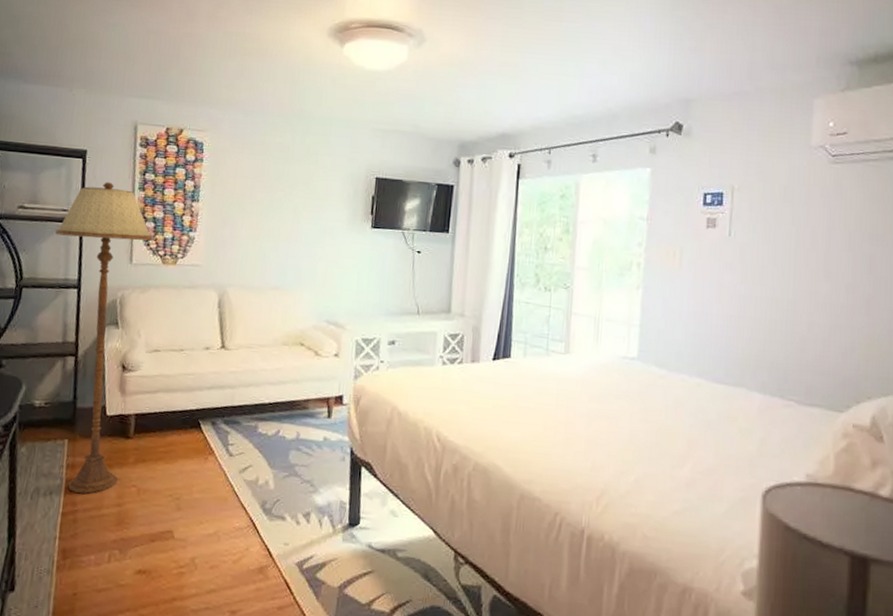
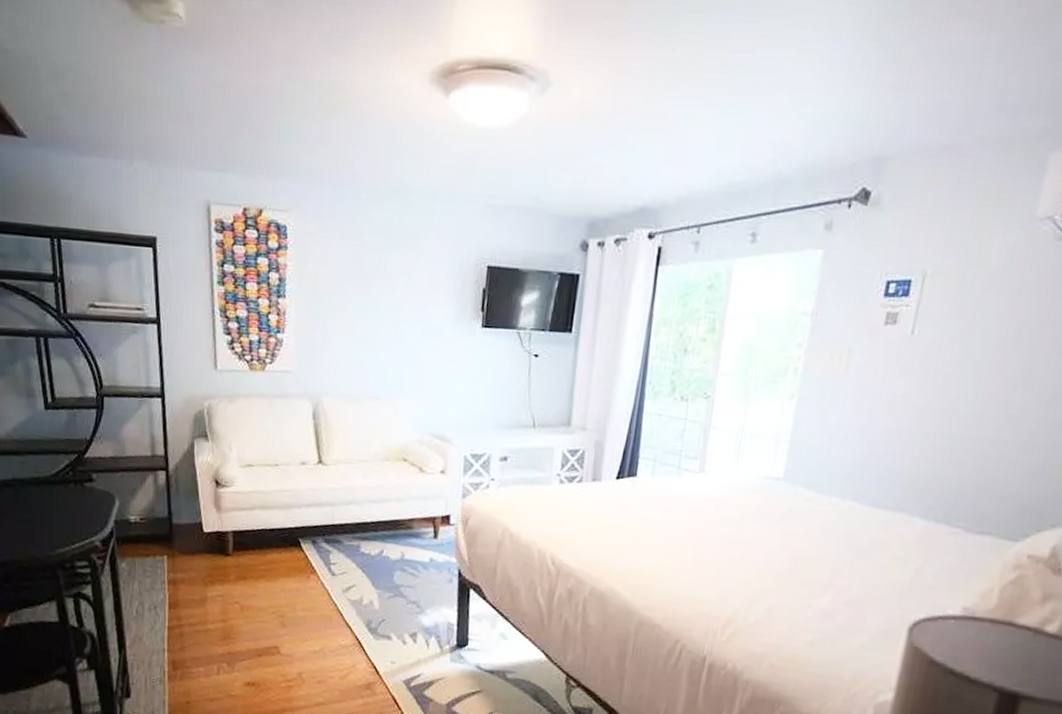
floor lamp: present [55,182,153,494] -> none [131,275,238,609]

